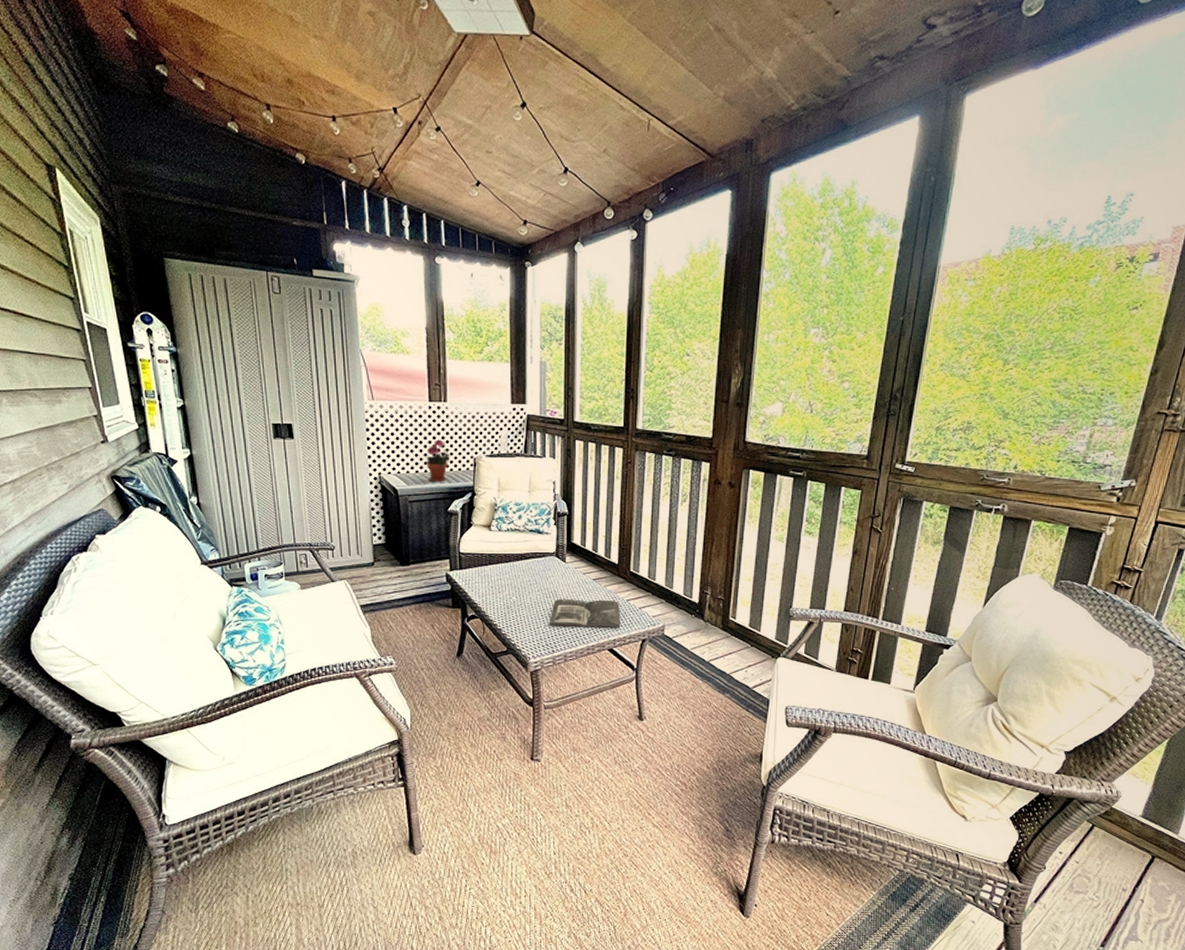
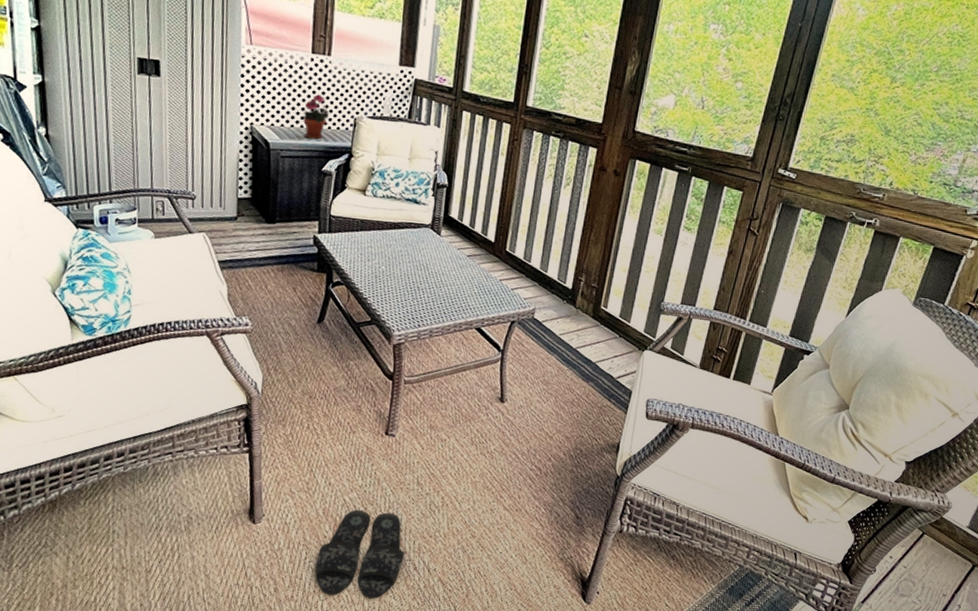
slippers: none [476,835,561,922] -> present [315,509,405,599]
magazine: present [550,599,620,628] -> none [418,273,492,307]

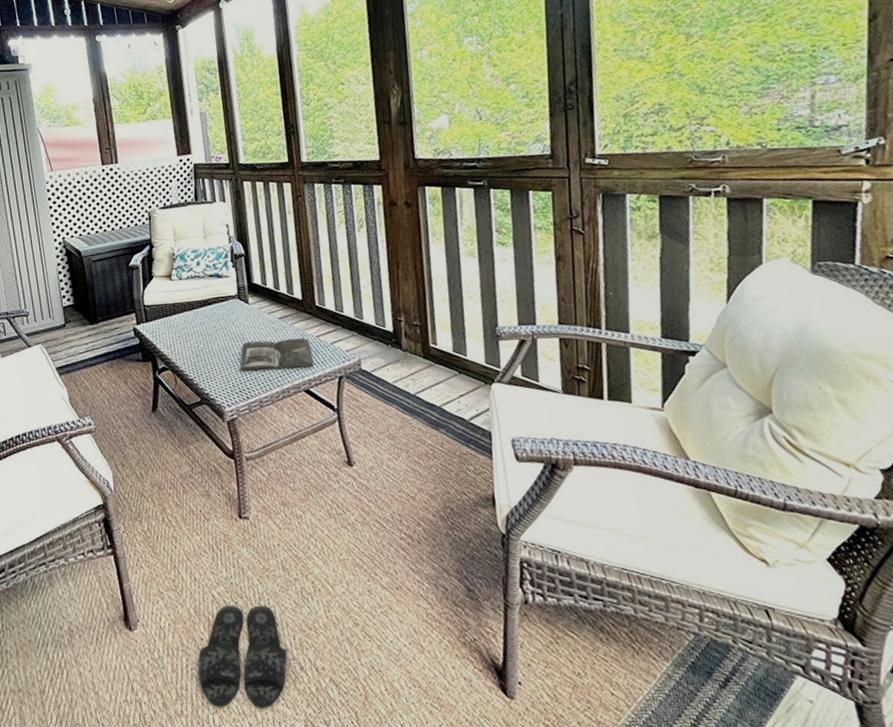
potted plant: present [303,94,330,140] -> none [104,199,126,240]
magazine: none [418,273,492,307] -> present [240,338,313,371]

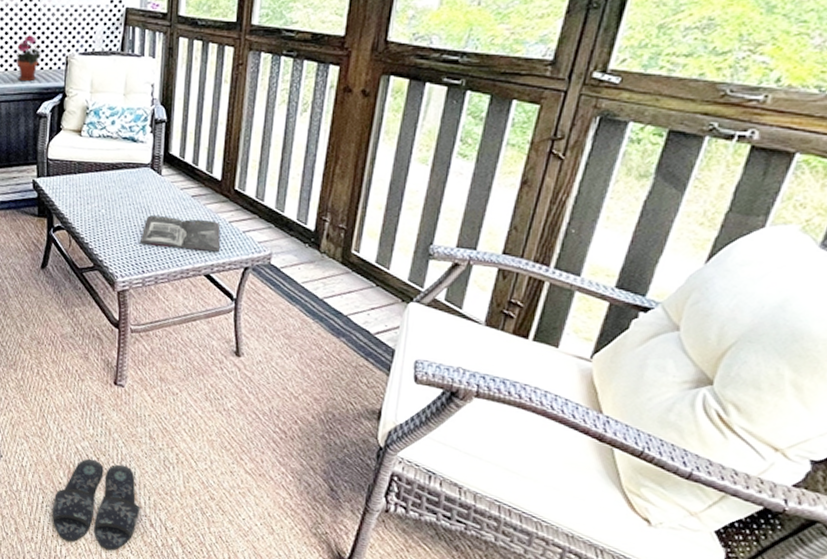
potted plant: none [104,199,126,240] -> present [17,35,41,82]

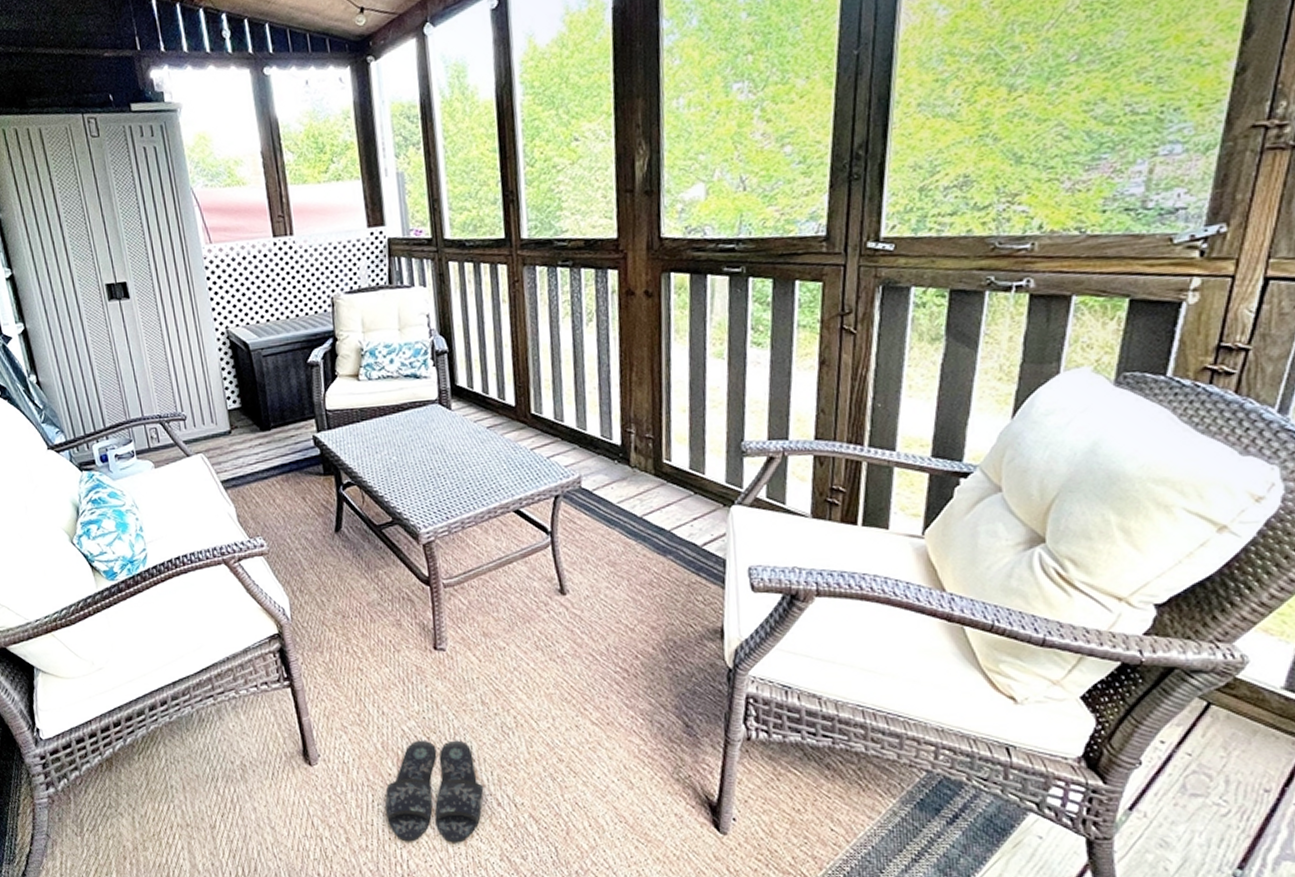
potted plant: present [17,35,41,82] -> none [277,280,304,331]
magazine: present [140,215,221,252] -> none [439,451,525,488]

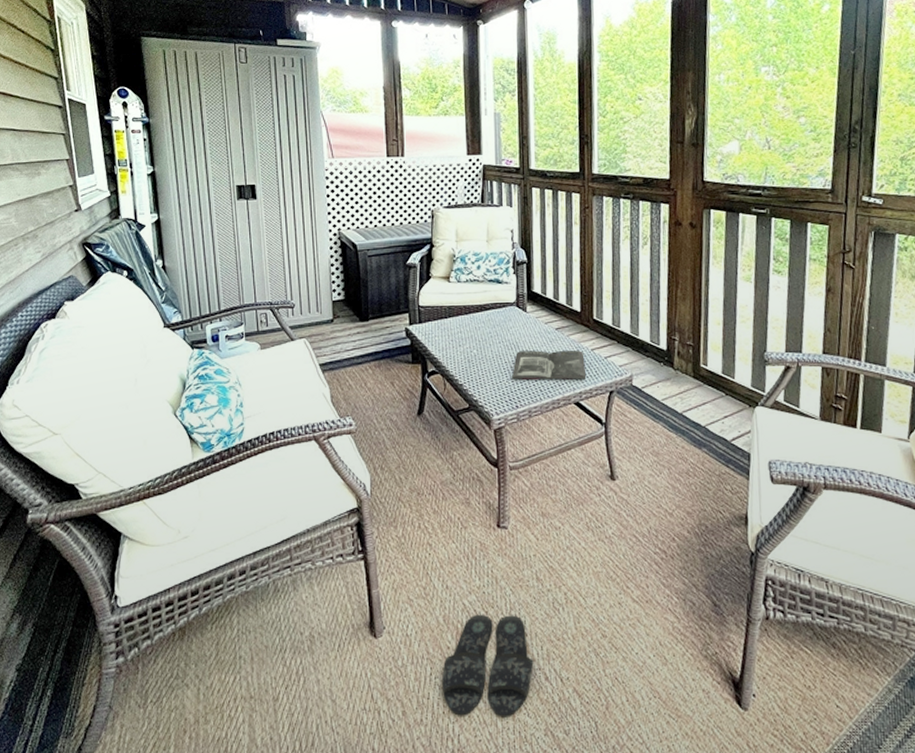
magazine: none [439,451,525,488] -> present [512,350,585,380]

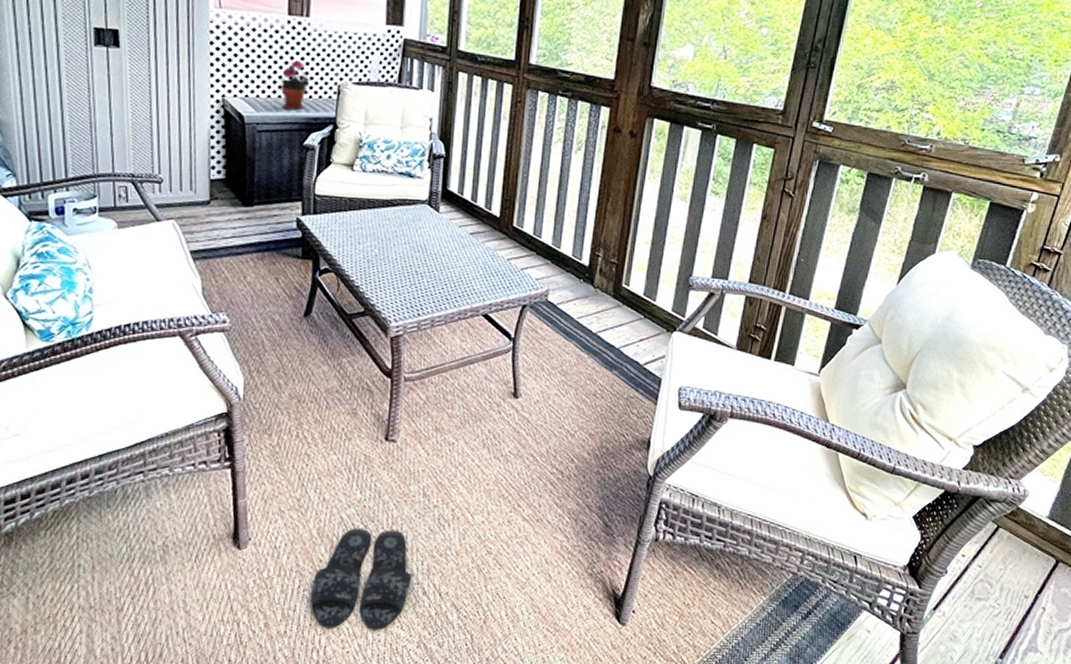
potted plant: none [385,193,408,236] -> present [281,60,310,111]
magazine: present [512,350,585,380] -> none [416,254,499,290]

